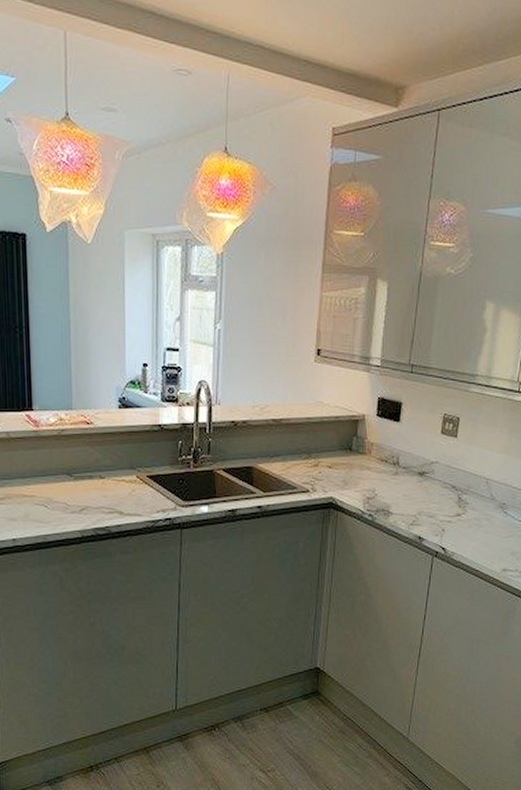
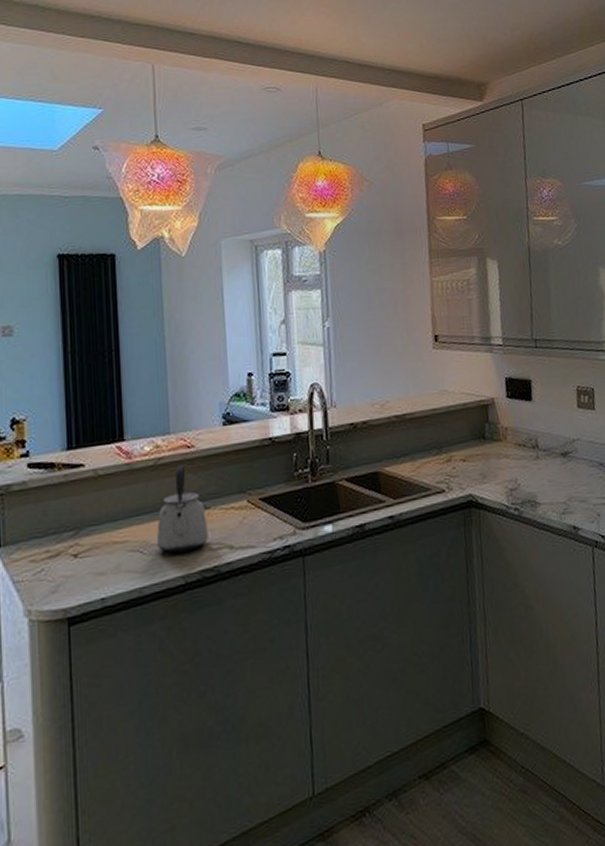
kettle: none [58,438,102,511] -> present [156,465,208,554]

